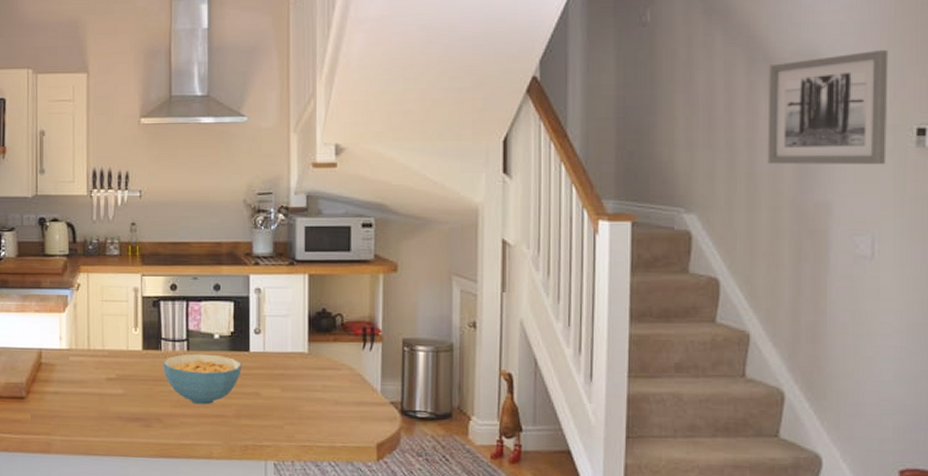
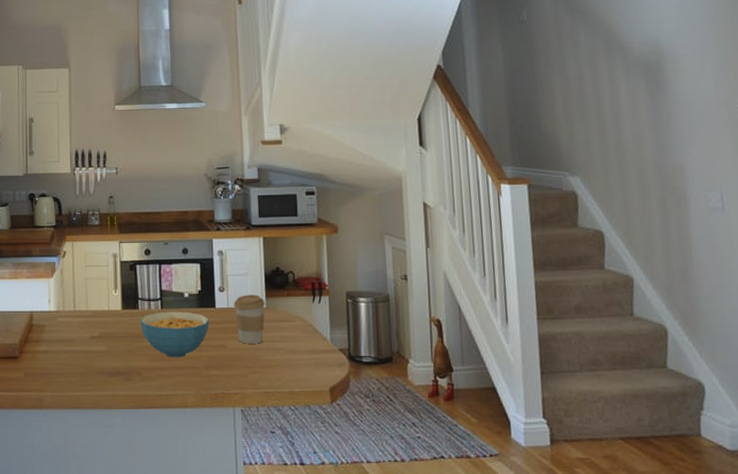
coffee cup: none [271,338,307,393] -> present [233,295,265,344]
wall art: present [767,50,889,165] -> none [623,40,724,134]

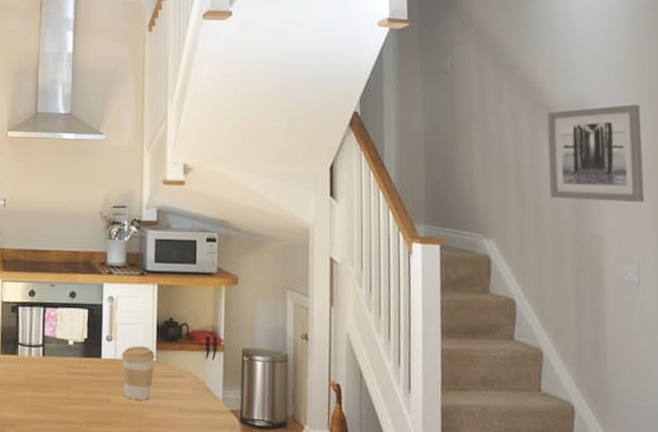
cereal bowl: present [140,311,209,358] -> none [19,359,94,411]
wall art: none [623,40,724,134] -> present [547,105,645,203]

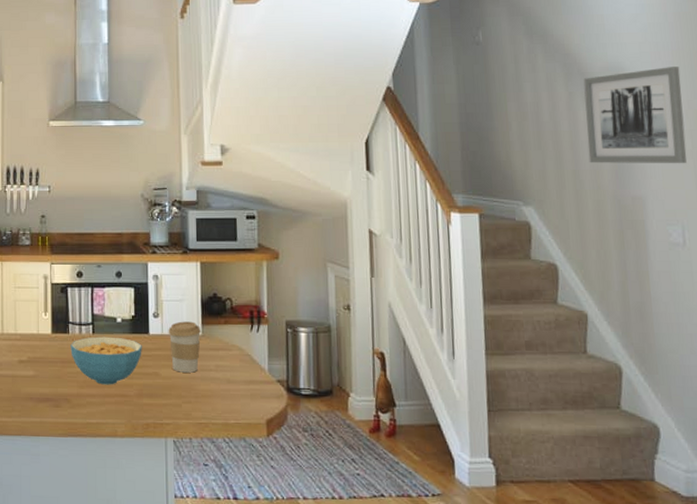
cereal bowl: none [19,359,94,411] -> present [70,336,142,385]

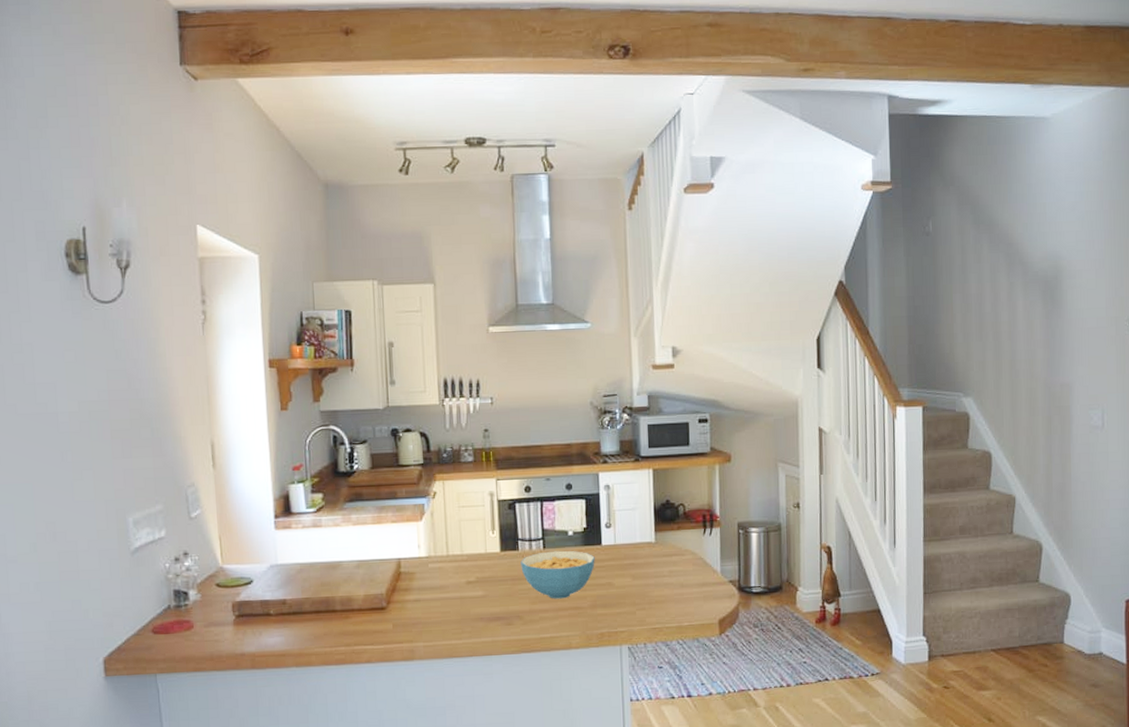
coffee cup: present [168,321,201,373] -> none [621,529,654,581]
wall art: present [583,67,687,164] -> none [1024,255,1111,353]

